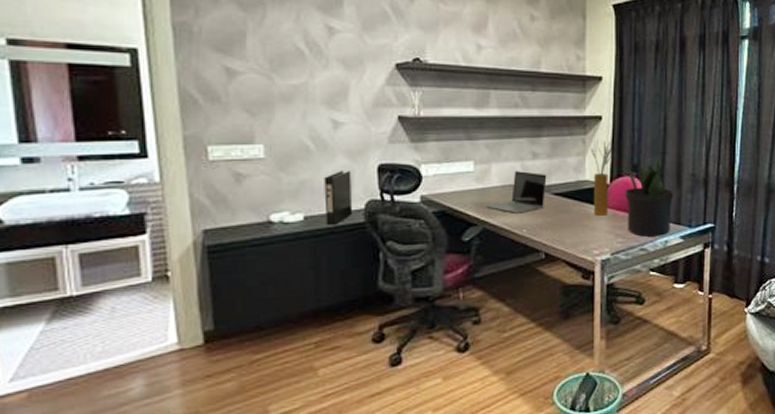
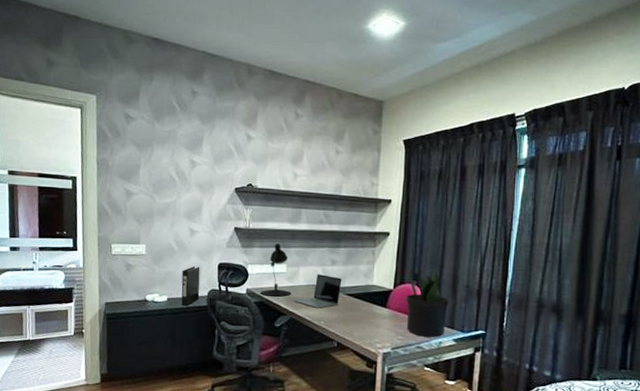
desk lamp: none [440,135,482,203] -> present [260,243,291,297]
vase: present [590,140,618,216] -> none [378,252,402,316]

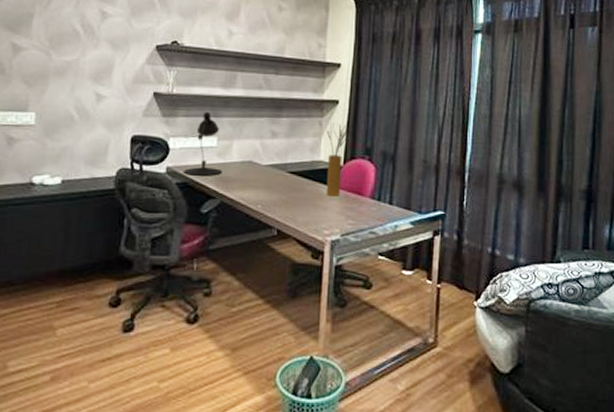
binder: present [181,266,200,307] -> none [80,139,108,191]
laptop: present [293,274,342,308] -> none [225,148,284,189]
vase: none [378,252,402,316] -> present [326,122,353,196]
planter: present [406,267,449,337] -> none [357,140,405,220]

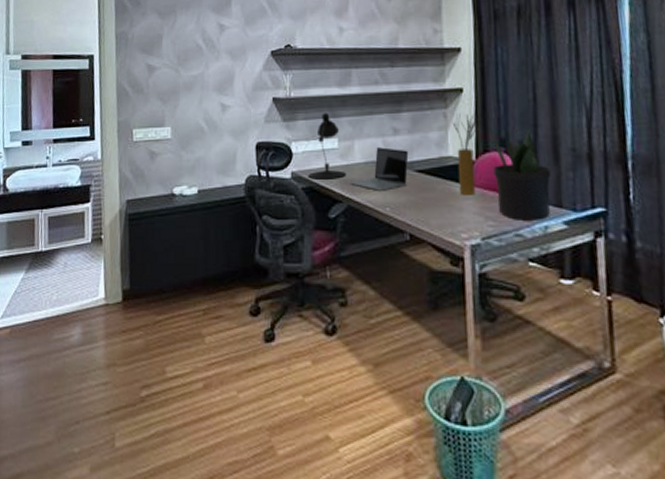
laptop: none [225,148,284,189] -> present [350,147,409,191]
planter: none [357,140,405,220] -> present [491,129,552,220]

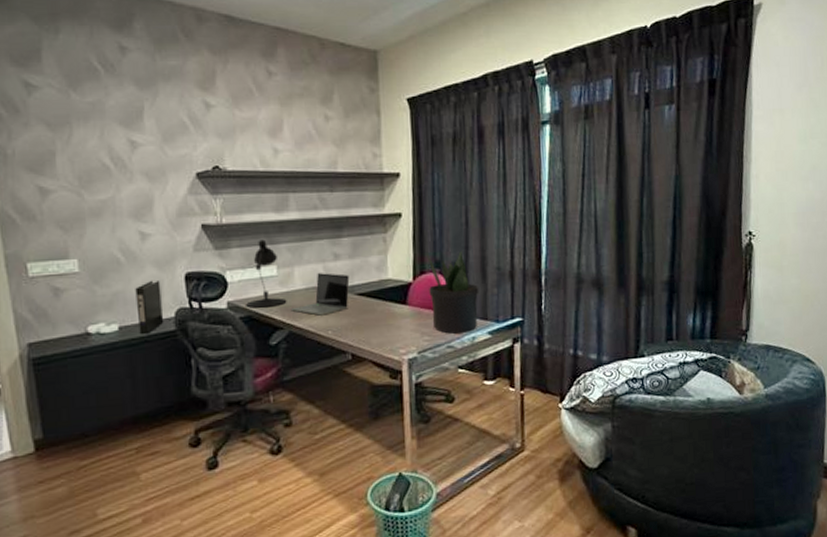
binder: none [213,148,236,199] -> present [135,280,164,335]
vase: present [452,113,482,195] -> none [391,237,419,315]

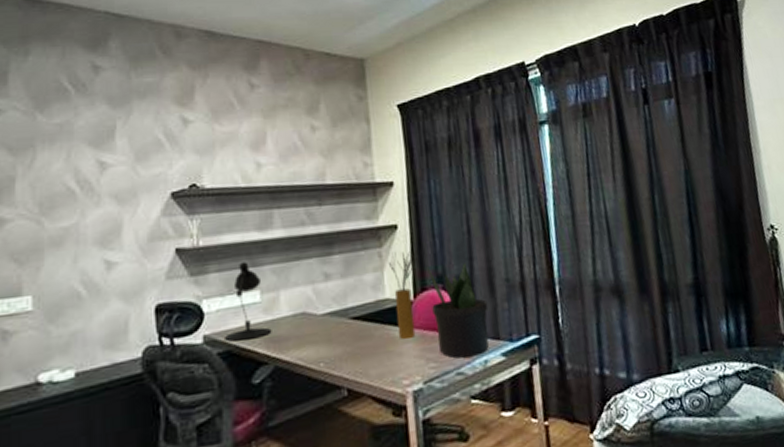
binder: present [135,280,164,335] -> none [97,315,129,381]
laptop: present [290,273,350,316] -> none [276,295,343,346]
vase: none [391,237,419,315] -> present [388,250,418,339]

